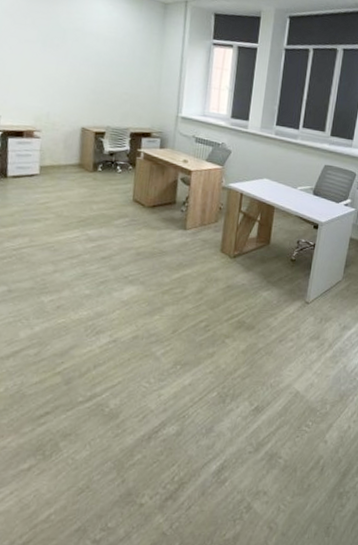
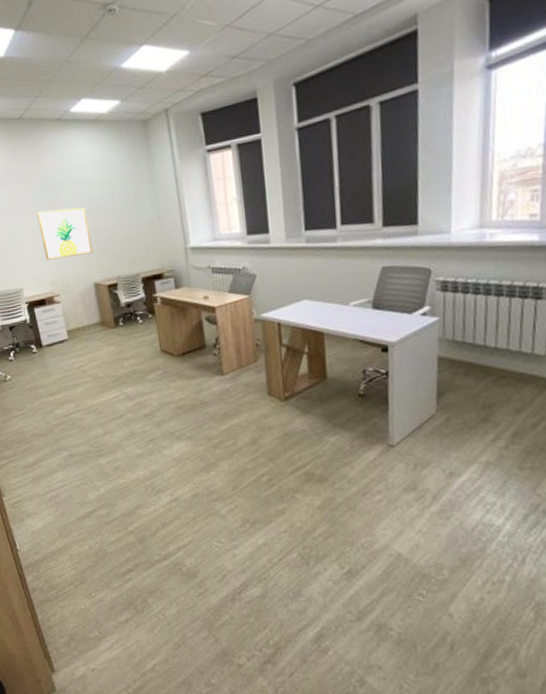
wall art: none [35,48,91,101] -> present [37,207,93,260]

